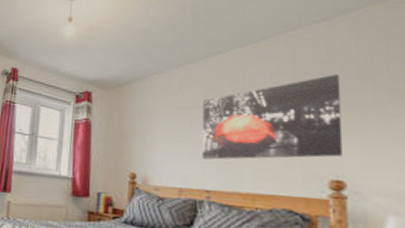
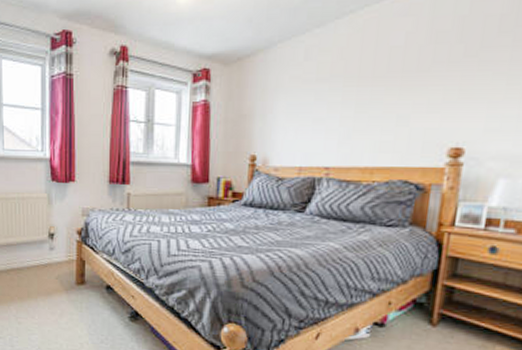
wall art: present [202,74,344,160] -> none [324,29,480,135]

